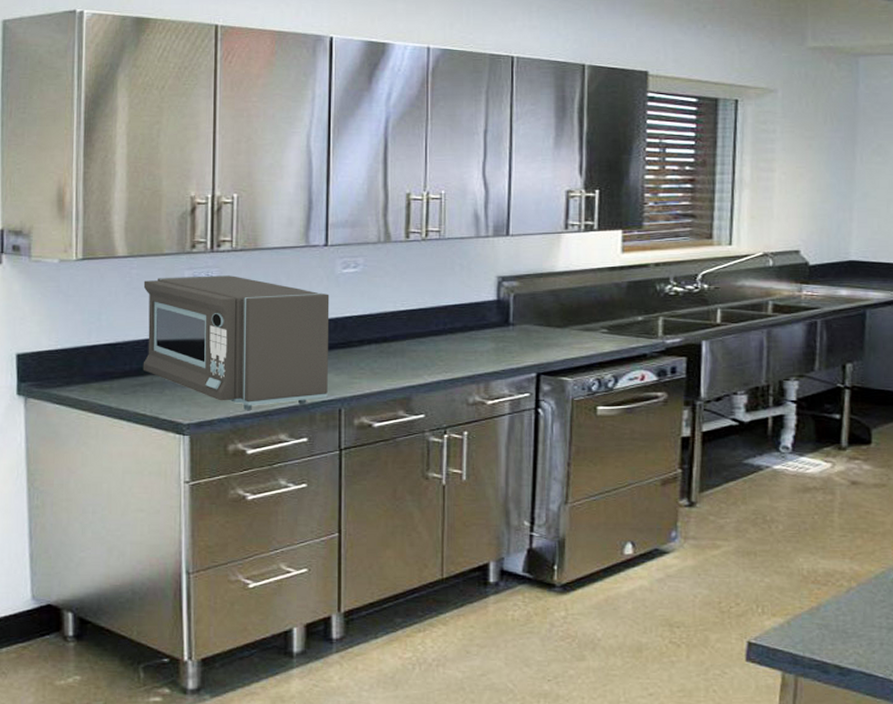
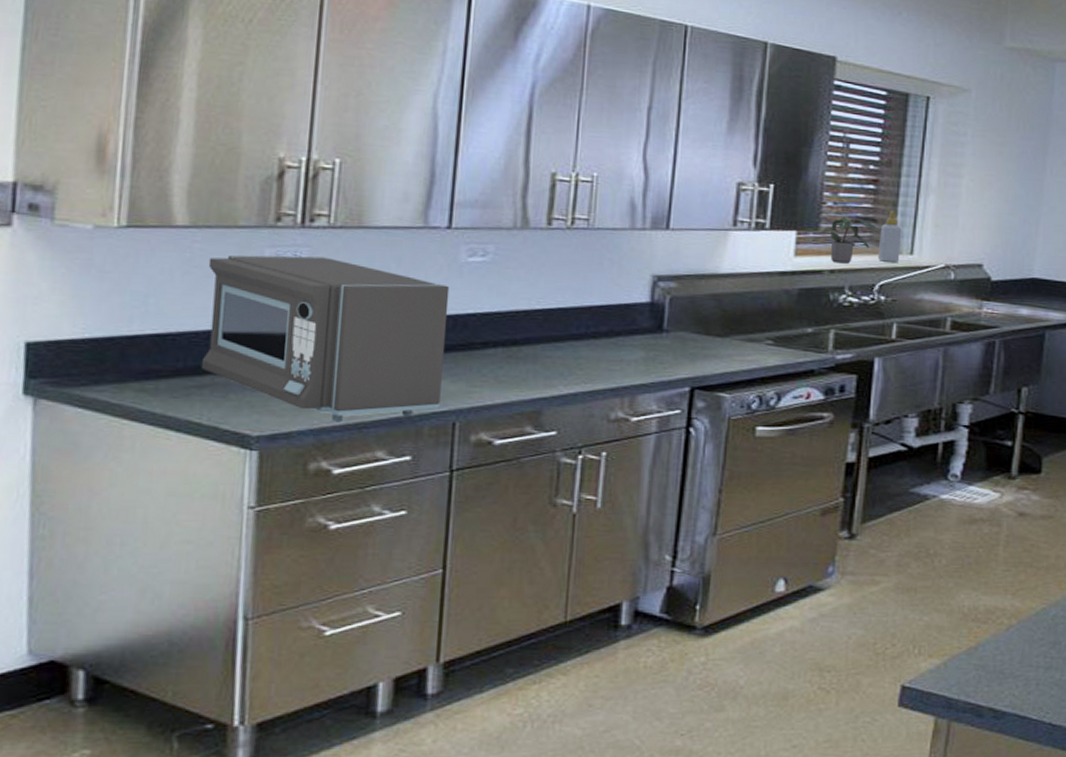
potted plant: none [643,214,697,258] -> present [819,216,877,265]
soap bottle: none [698,206,720,253] -> present [877,210,902,262]

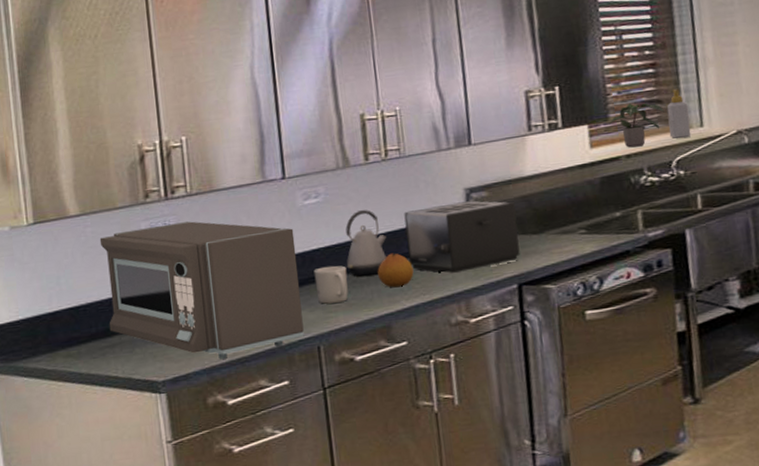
mug: none [462,334,503,377] -> present [313,265,349,304]
kettle: none [503,278,555,353] -> present [345,209,387,276]
fruit: none [538,332,579,371] -> present [377,253,414,288]
toaster: none [575,288,703,365] -> present [404,201,520,273]

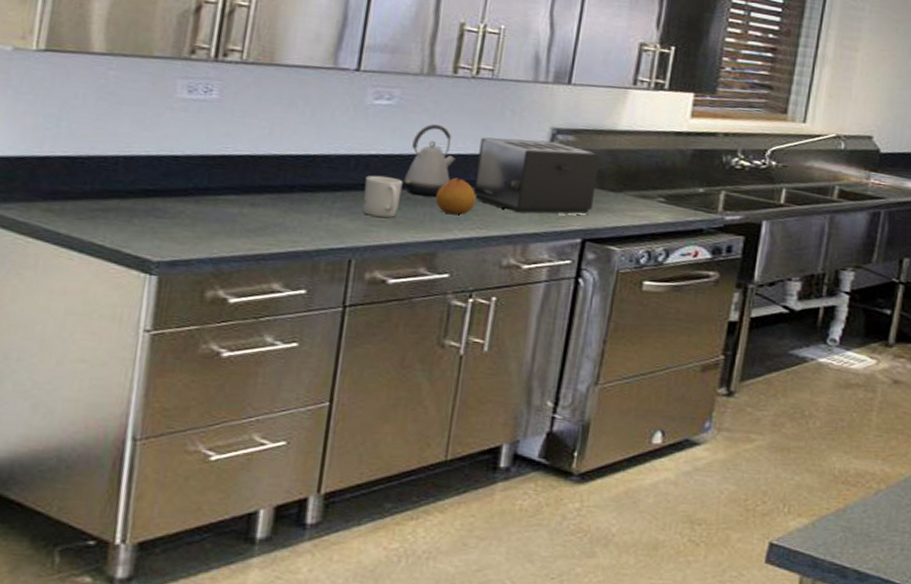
microwave: present [99,221,304,360] -> none [107,84,355,252]
potted plant: present [609,103,665,149] -> none [716,82,773,129]
soap bottle: present [666,88,691,139] -> none [771,78,797,130]

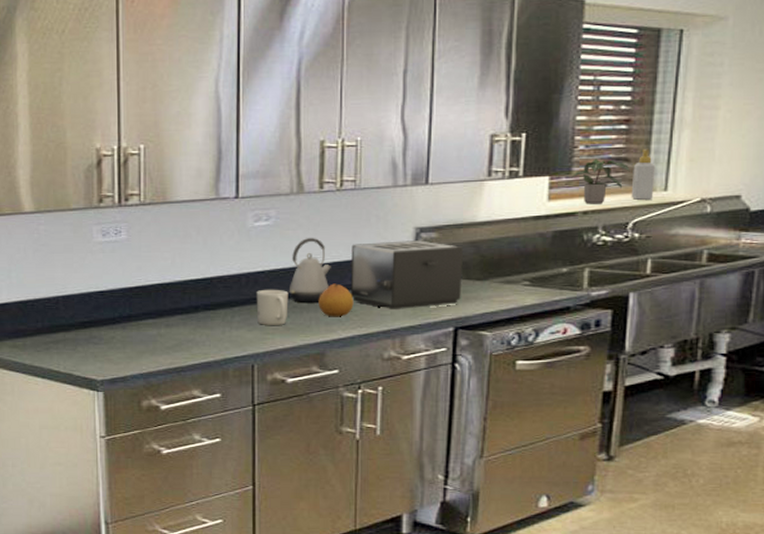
potted plant: none [716,82,773,129] -> present [571,158,630,206]
soap bottle: none [771,78,797,130] -> present [631,148,656,200]

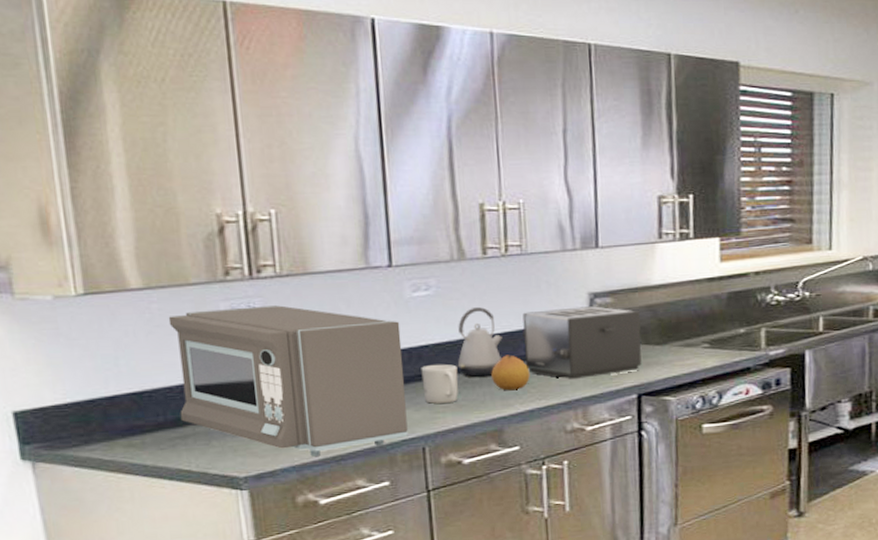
microwave: none [52,230,241,366] -> present [168,305,408,457]
potted plant: present [571,158,630,206] -> none [741,219,796,266]
soap bottle: present [631,148,656,200] -> none [798,208,820,259]

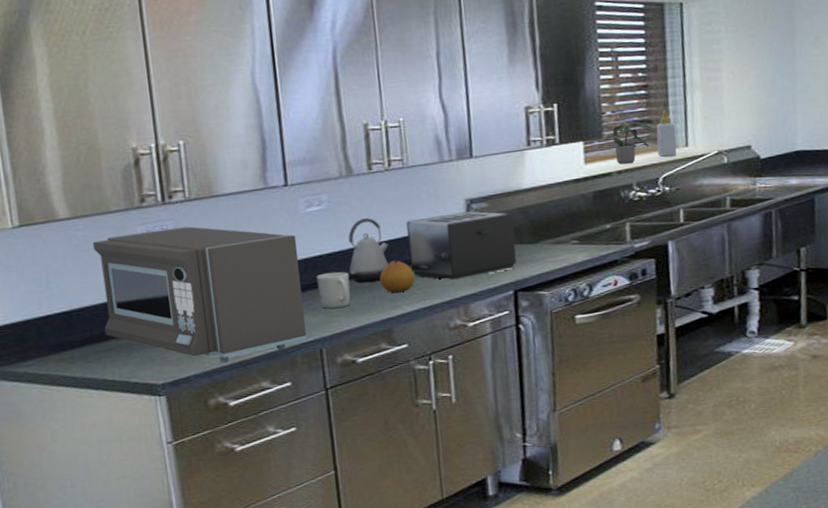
potted plant: none [741,219,796,266] -> present [603,122,654,165]
soap bottle: none [798,208,820,259] -> present [656,109,677,157]

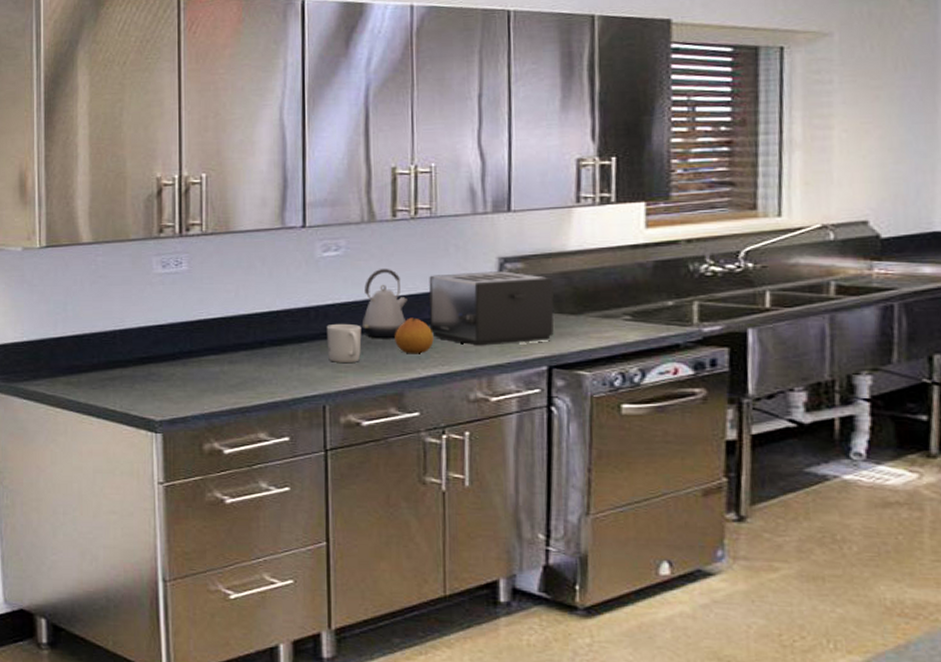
microwave: present [92,226,307,363] -> none [109,261,310,406]
potted plant: present [603,122,654,165] -> none [670,183,737,233]
soap bottle: present [656,109,677,157] -> none [739,171,766,226]

